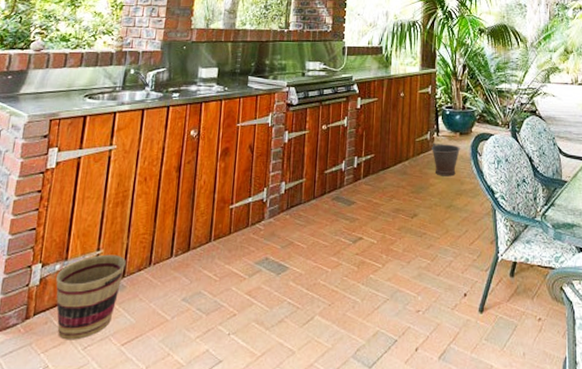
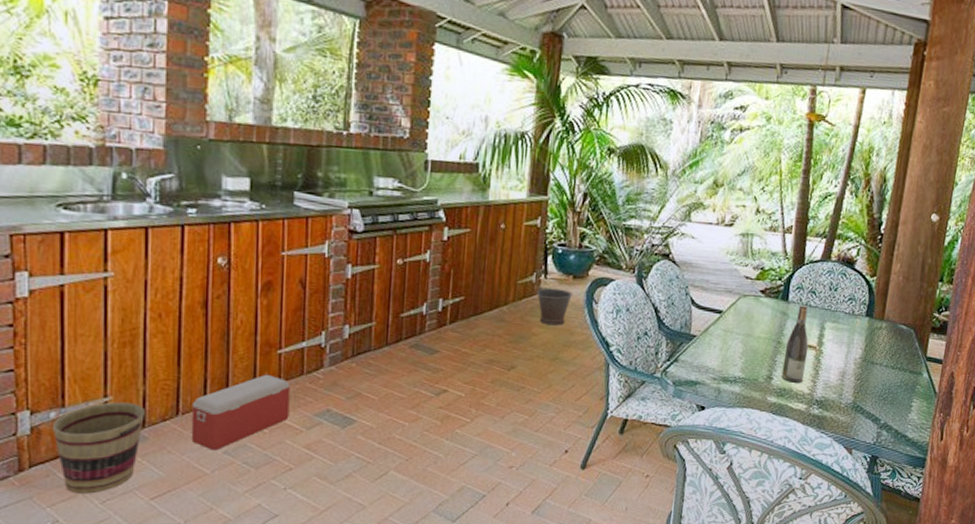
cooler: none [158,227,238,298] -> present [191,374,291,451]

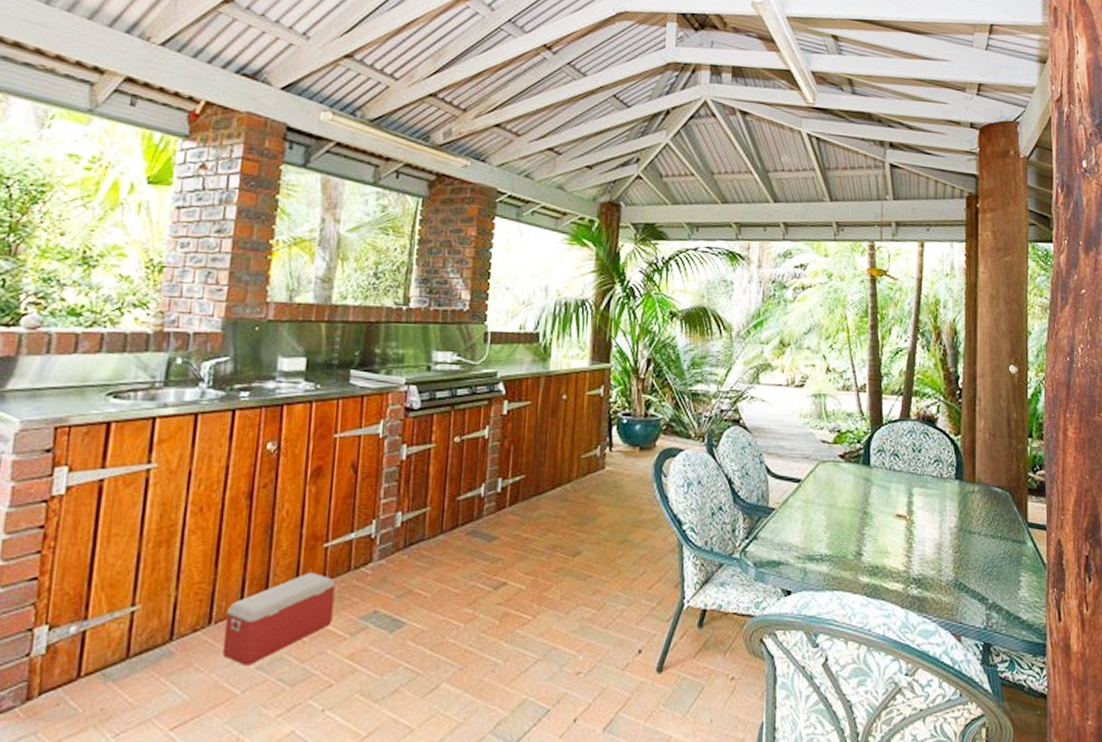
basket: present [51,402,145,494] -> none [70,611,174,726]
bucket: present [537,286,574,326] -> none [602,460,641,504]
wine bottle: present [781,305,809,383] -> none [872,470,898,559]

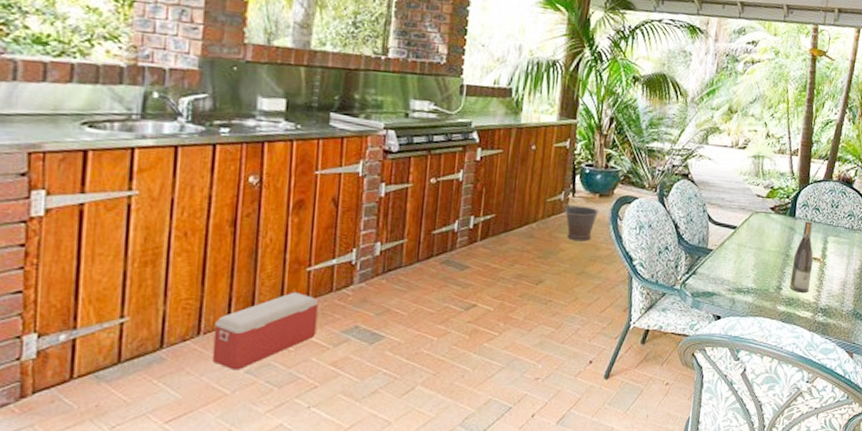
bucket: none [602,460,641,504] -> present [565,204,600,242]
wine bottle: none [872,470,898,559] -> present [789,221,814,293]

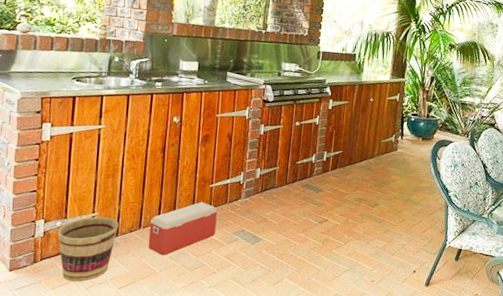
basket: none [60,322,164,420] -> present [57,216,119,282]
bucket: present [565,204,600,242] -> none [395,145,422,175]

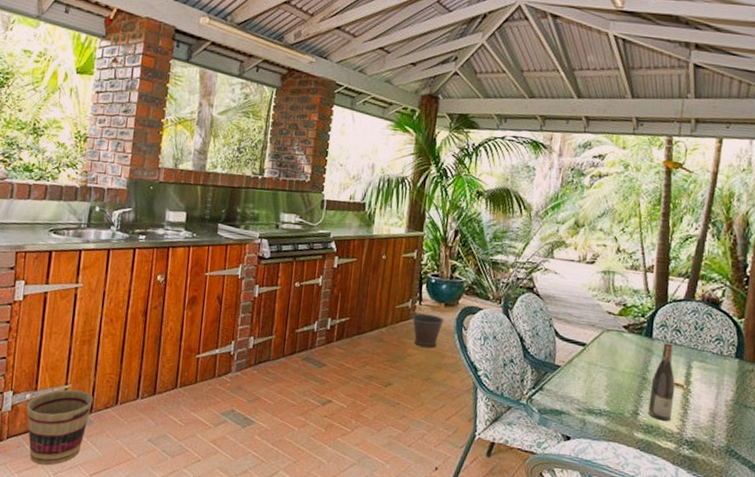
cooler: present [148,201,218,256] -> none [125,374,204,438]
bucket: none [395,145,422,175] -> present [412,311,445,349]

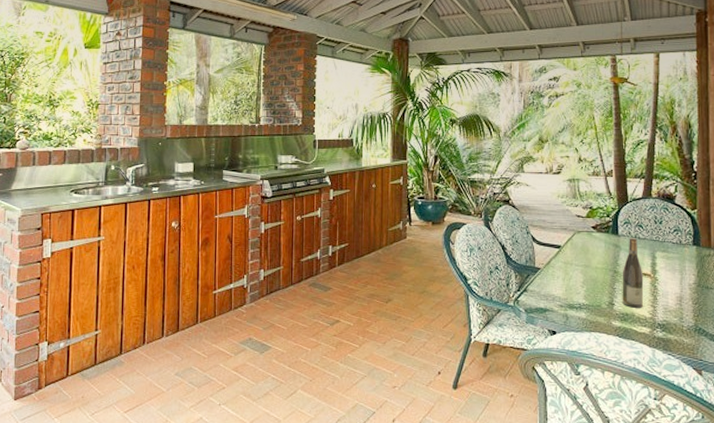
basket: present [26,389,93,465] -> none [61,334,122,407]
bucket: present [412,311,445,349] -> none [404,232,434,264]

